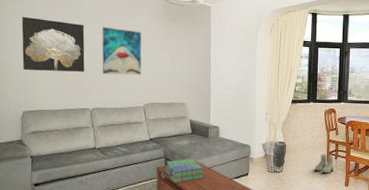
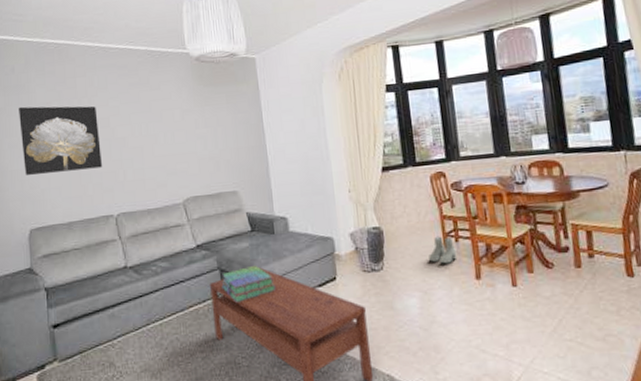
wall art: present [102,27,142,75] -> none [119,104,176,167]

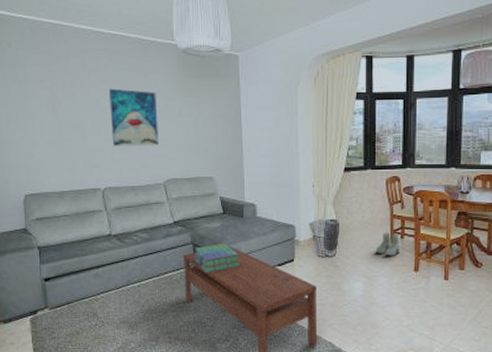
wall art: present [19,106,103,175] -> none [15,81,93,146]
wall art: none [119,104,176,167] -> present [109,88,160,146]

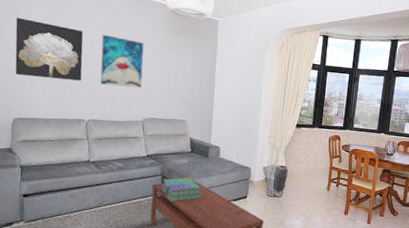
wall art: none [15,81,93,146] -> present [15,17,83,81]
boots: present [376,232,401,256] -> none [315,180,336,201]

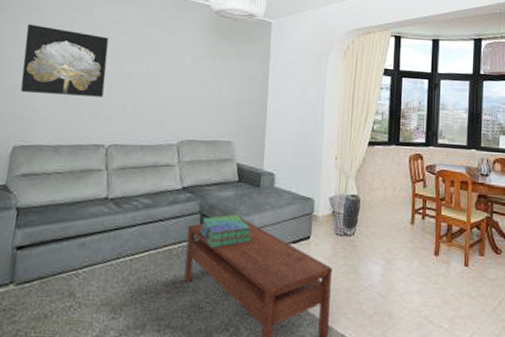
wall art: present [100,34,144,88] -> none [127,41,182,104]

